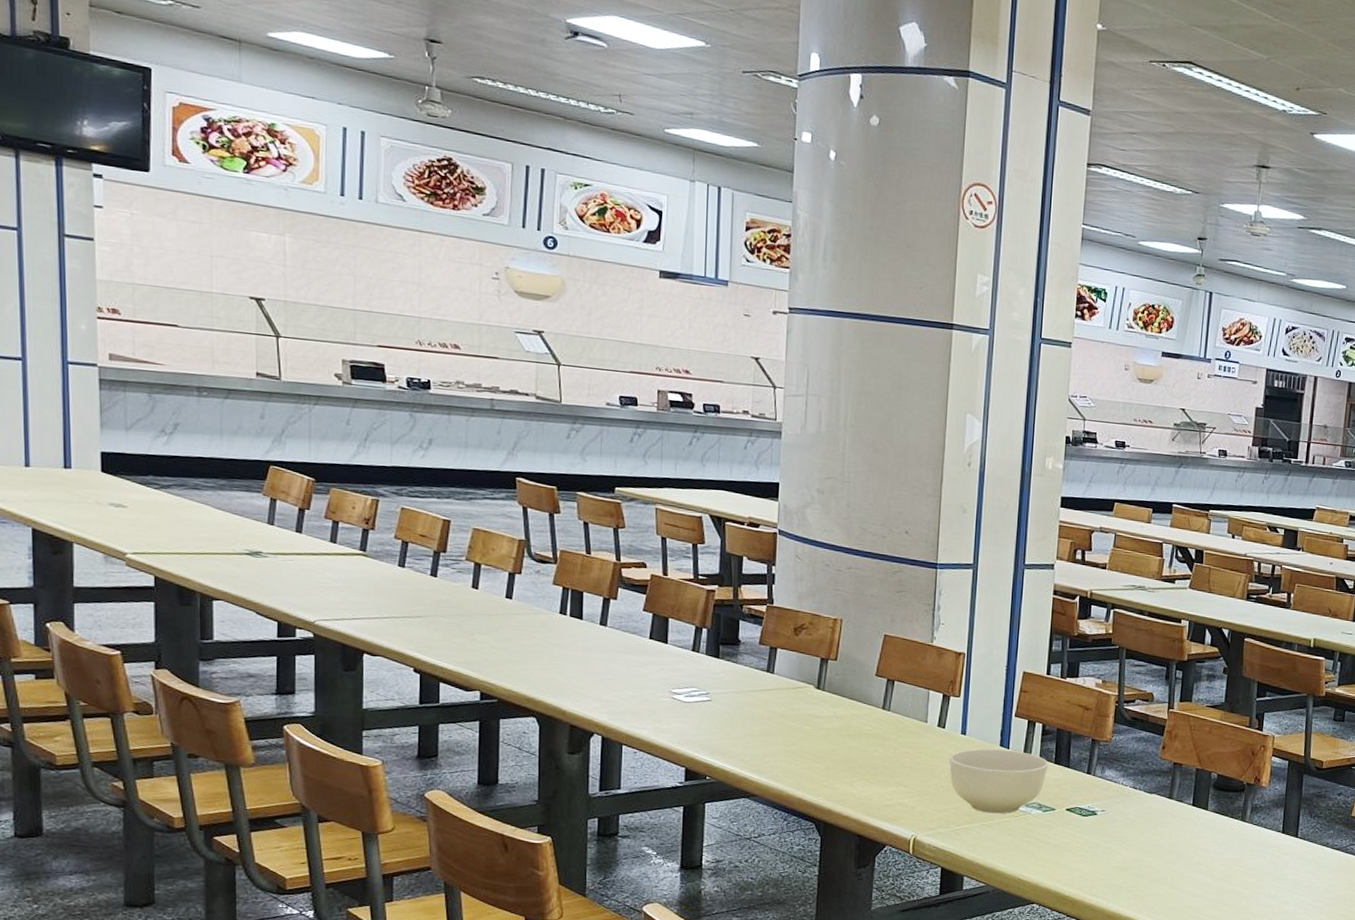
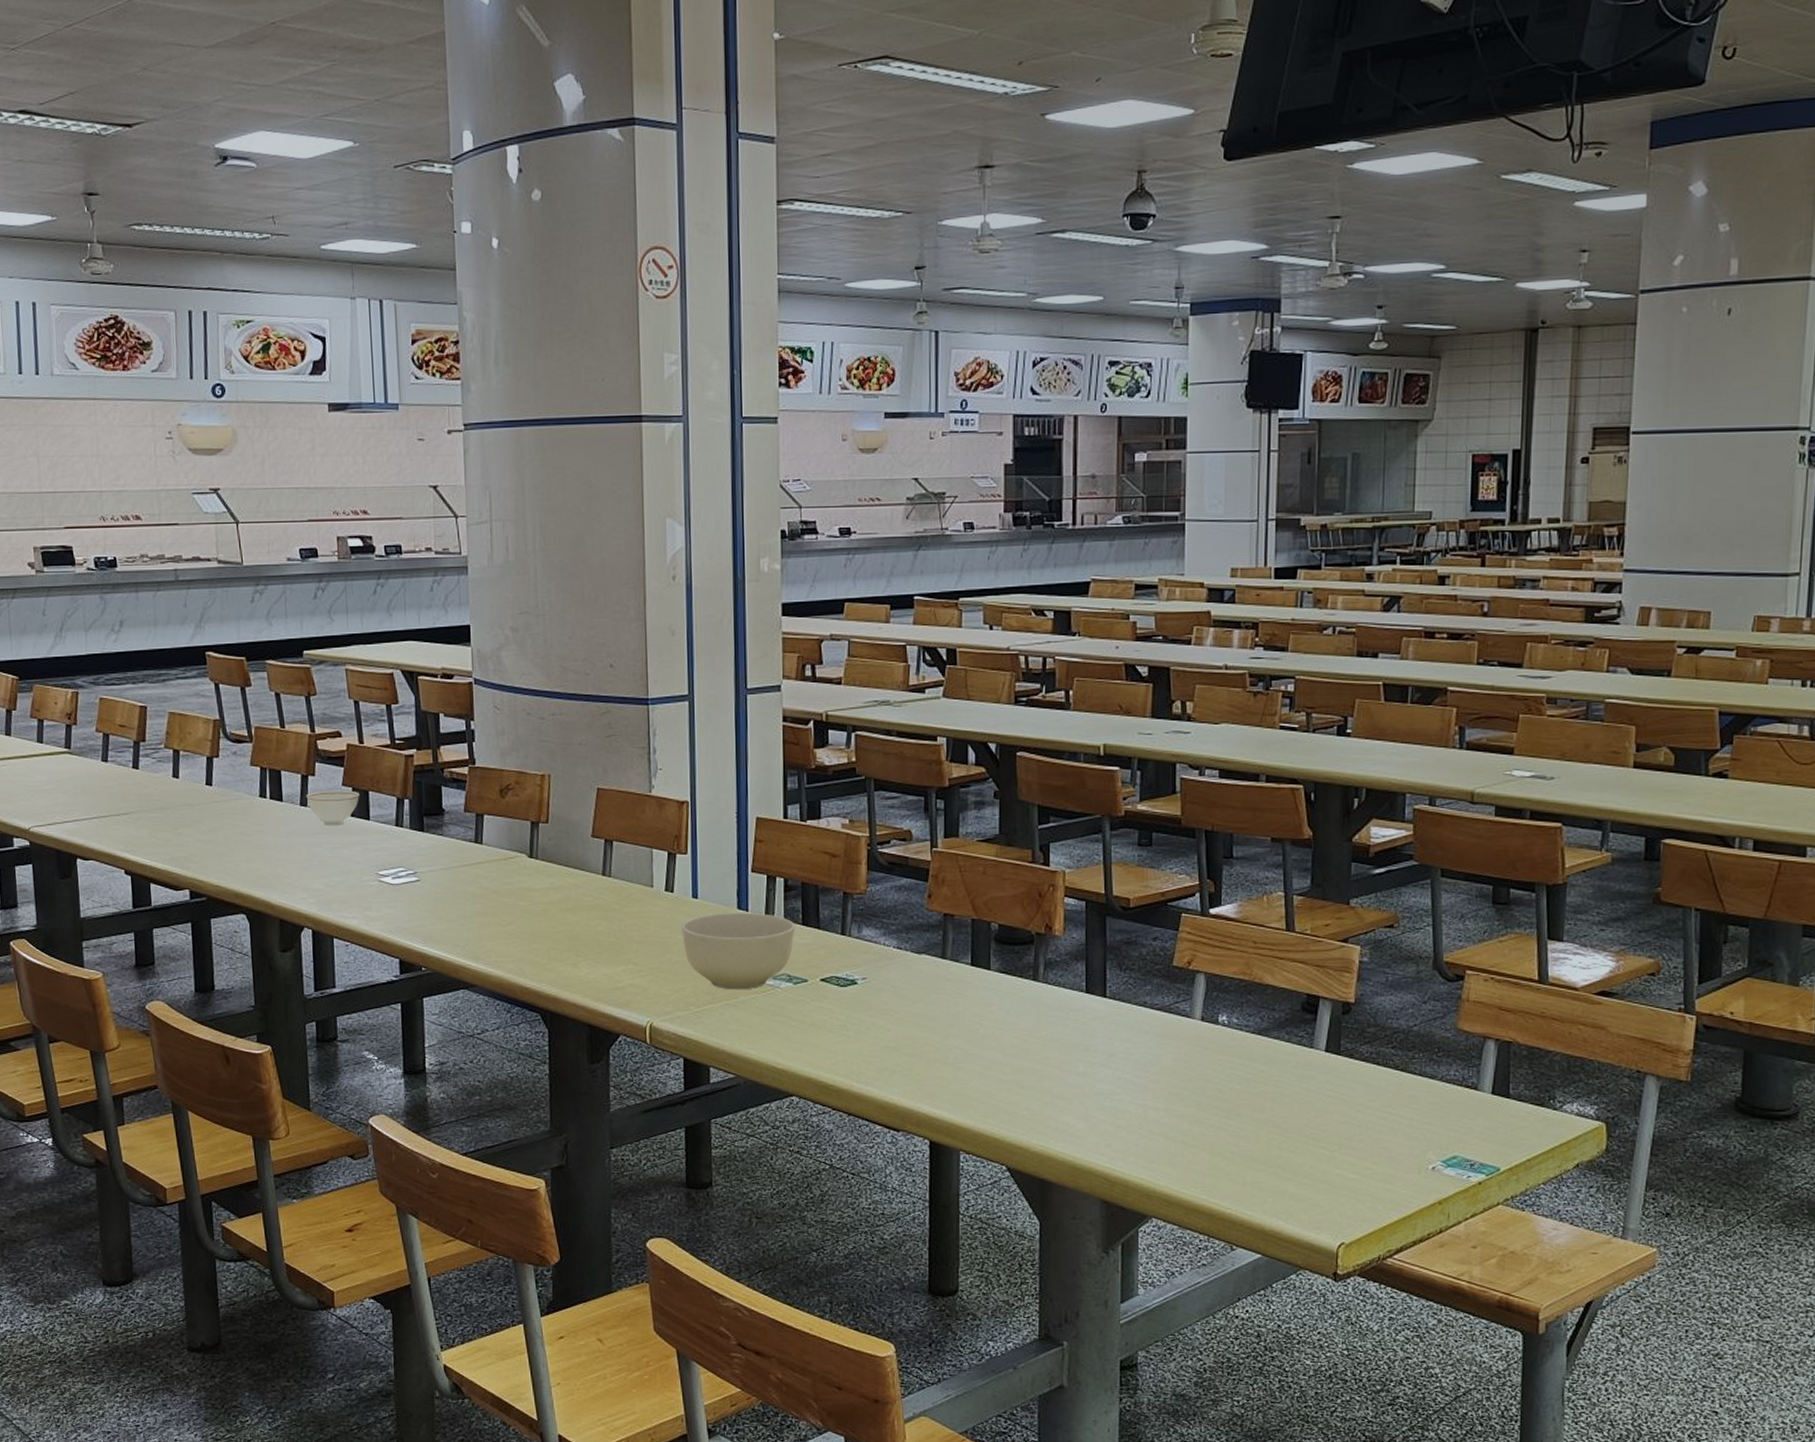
bowl: none [606,613,660,647] -> present [306,790,361,826]

